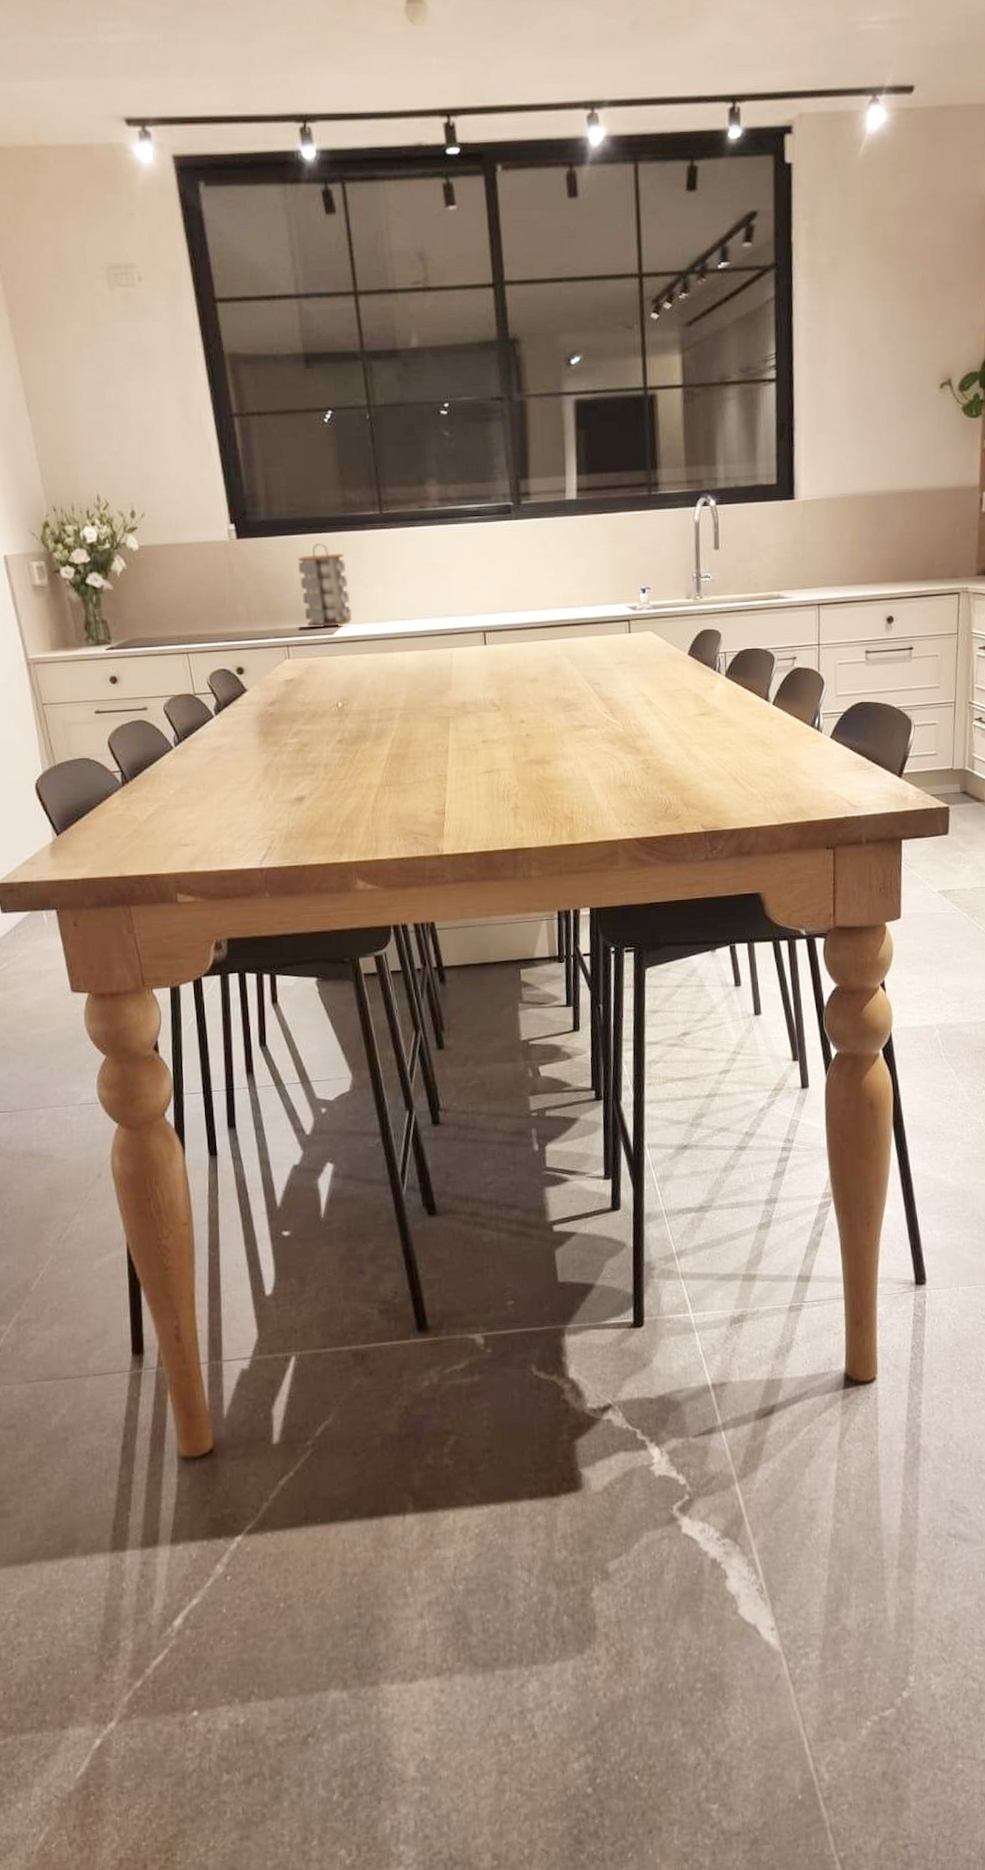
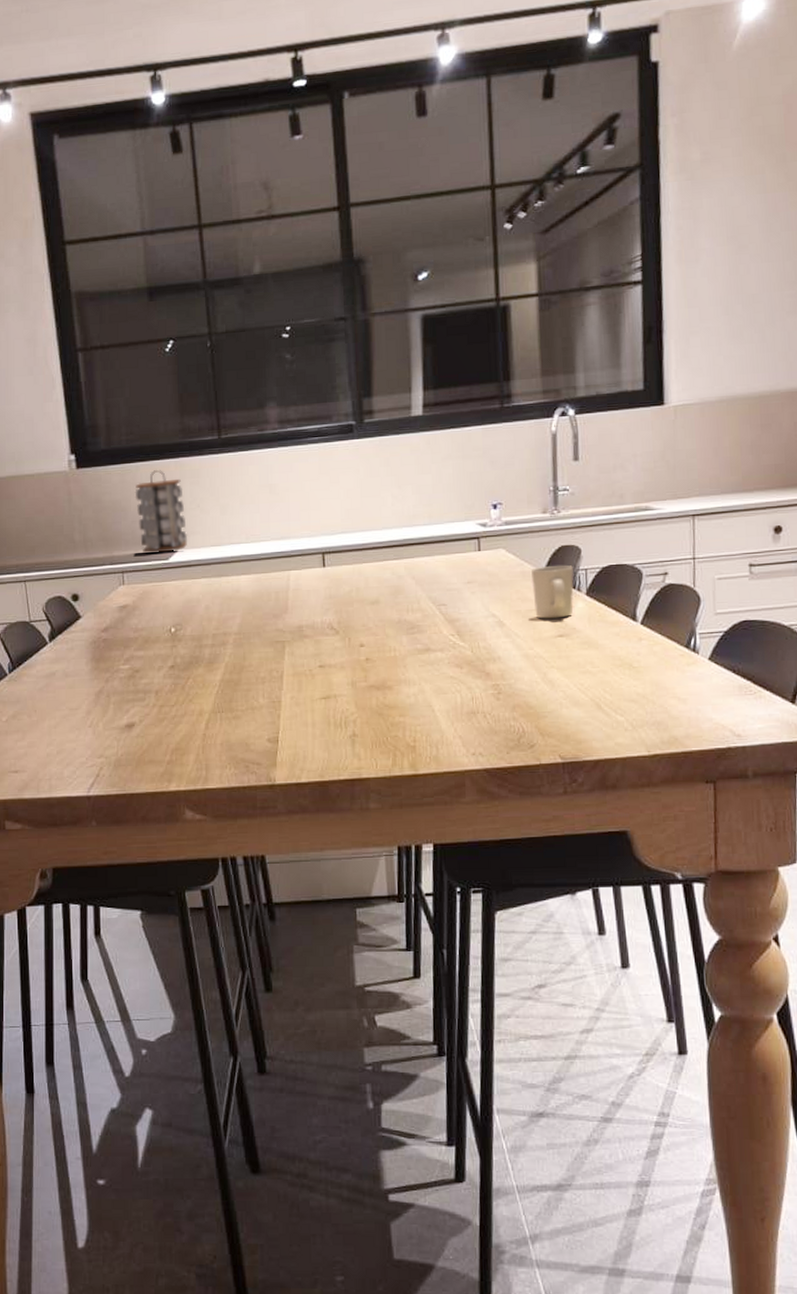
mug: none [677,648,714,699] -> present [532,565,574,619]

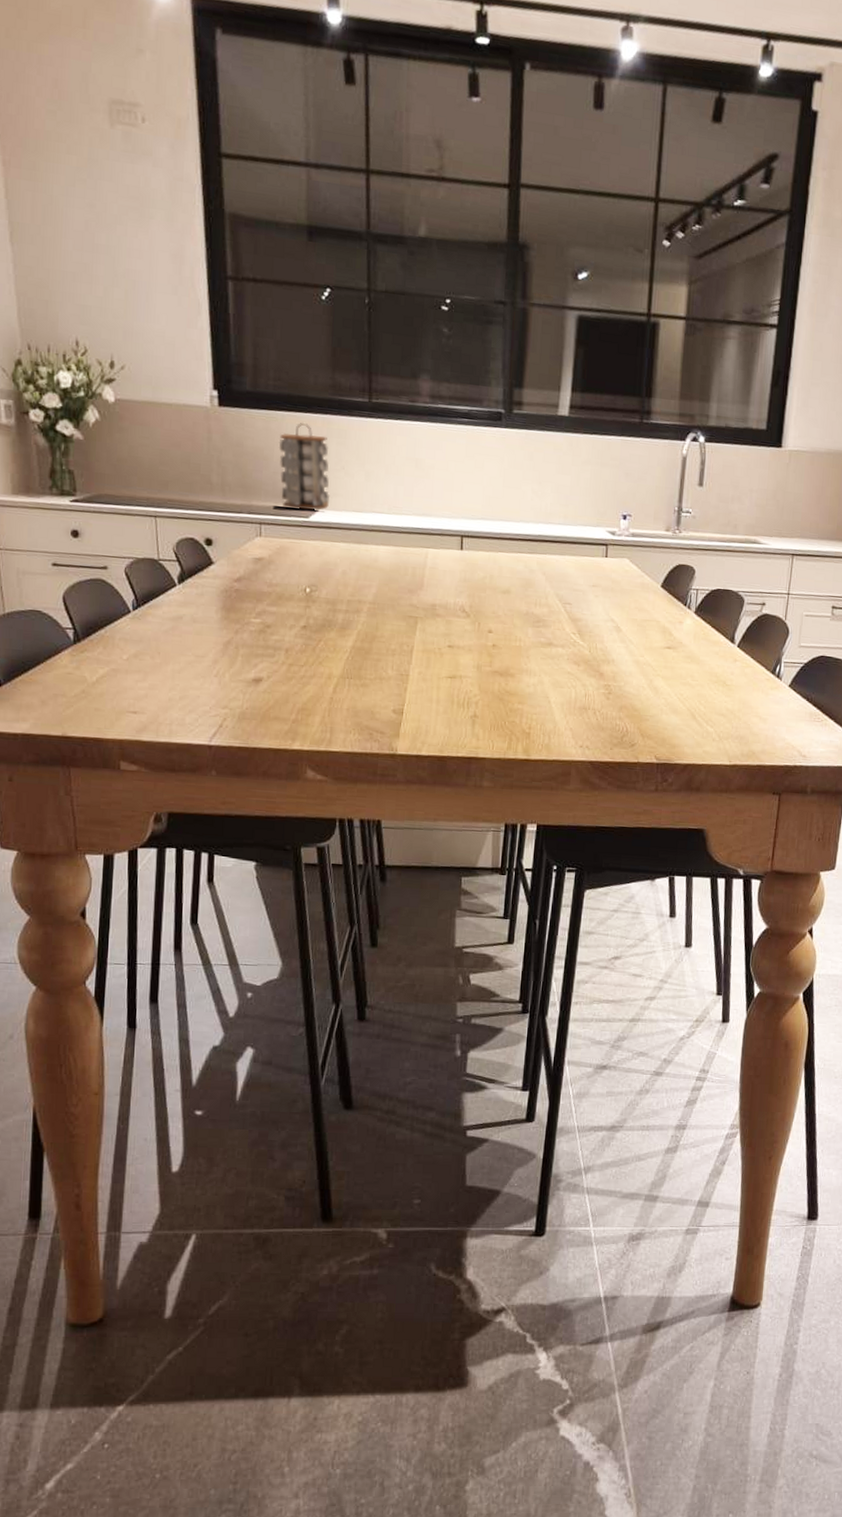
mug: present [532,565,574,619] -> none [649,581,686,632]

